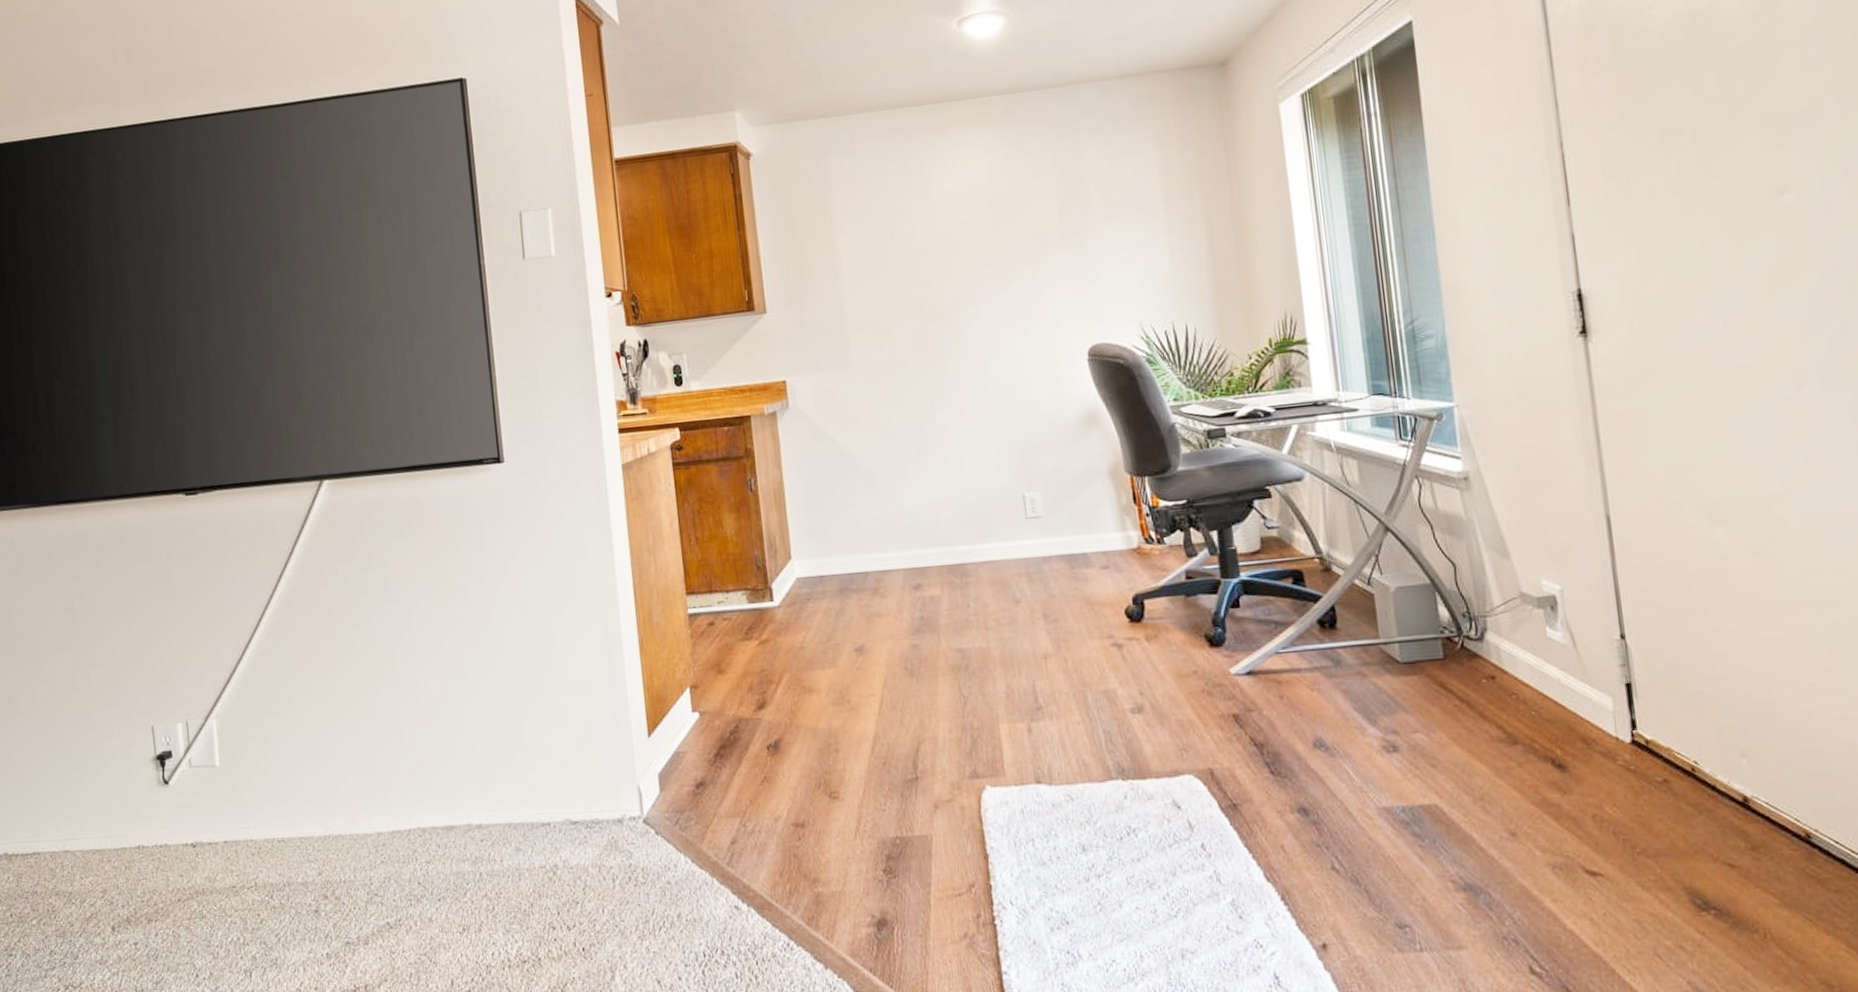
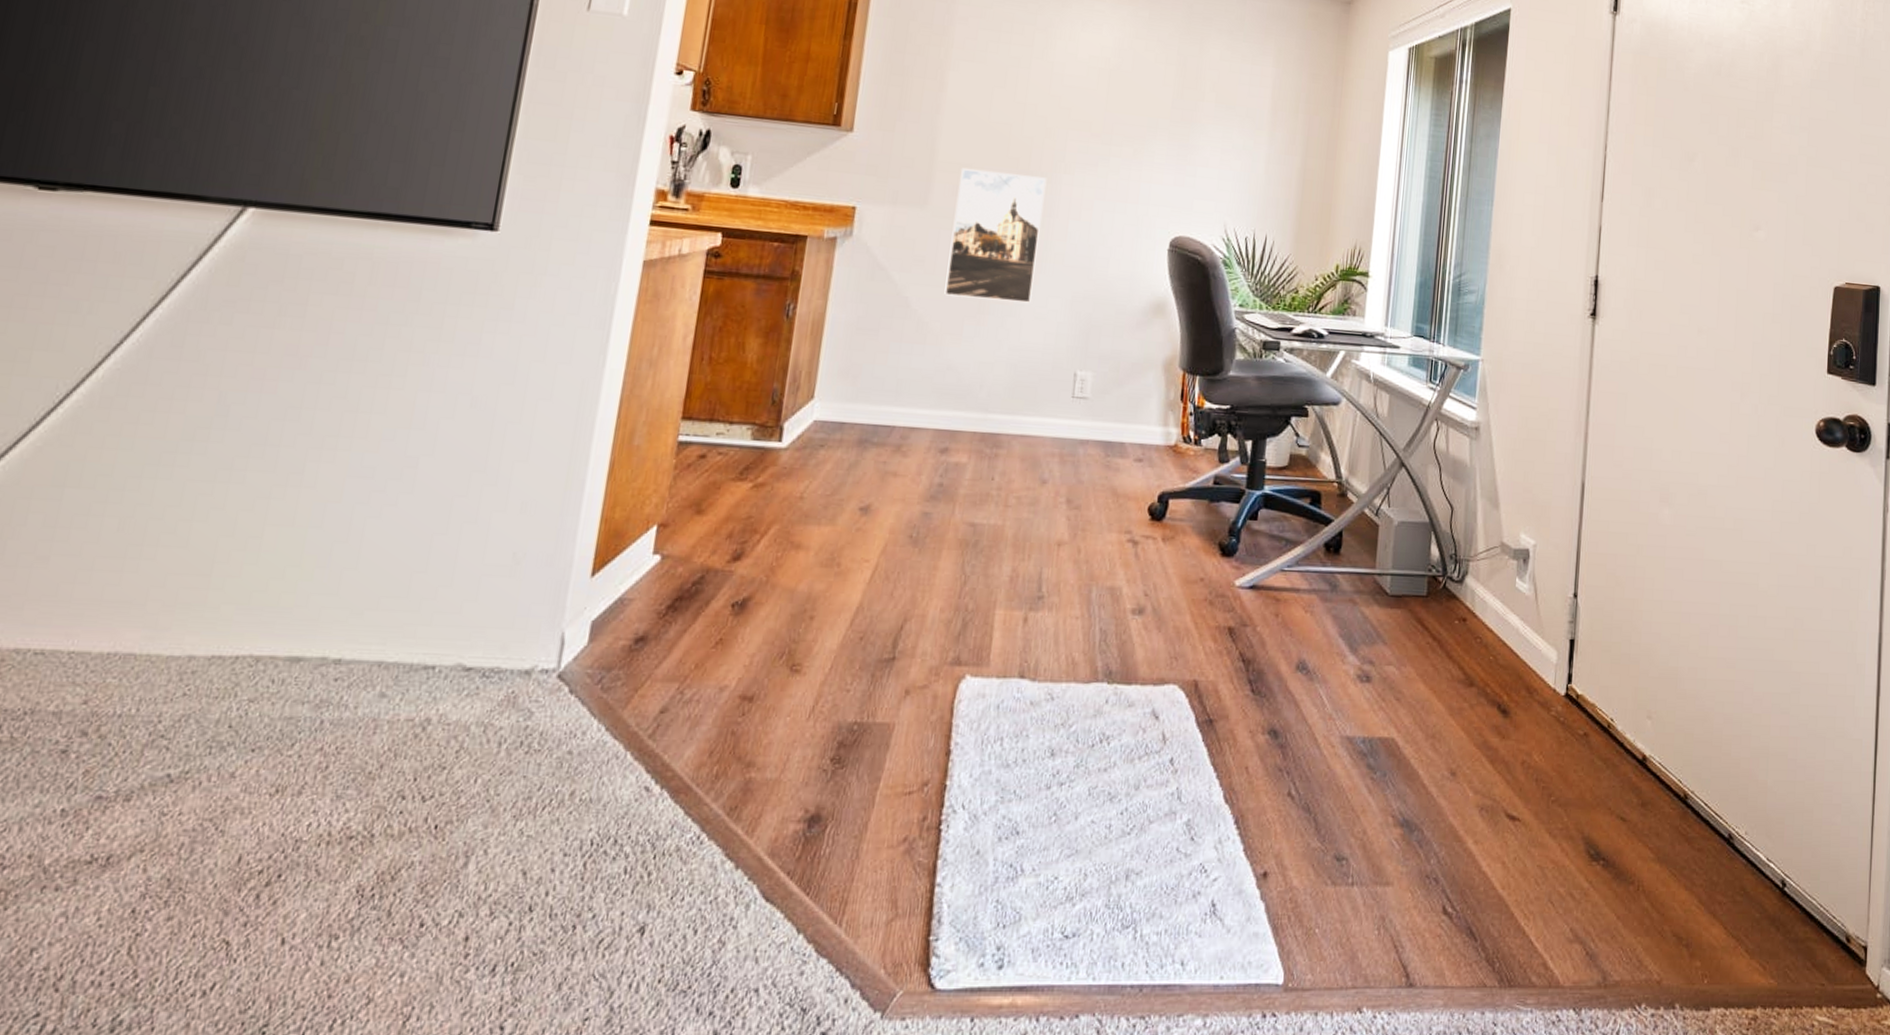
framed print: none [872,316,965,445] -> present [944,167,1047,303]

